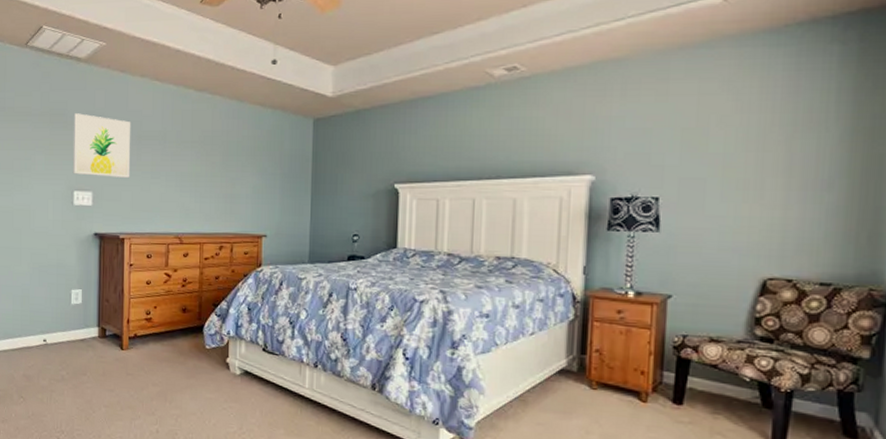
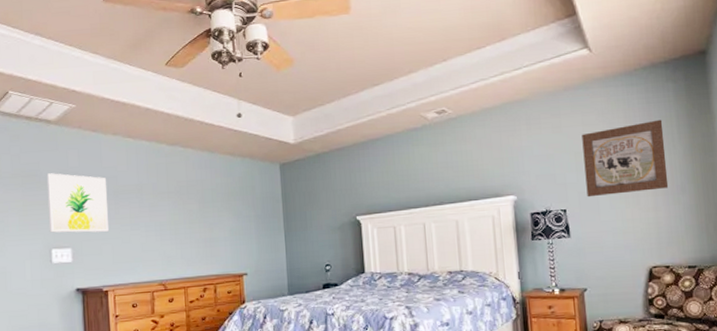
wall art: none [690,92,815,185] -> present [582,119,669,198]

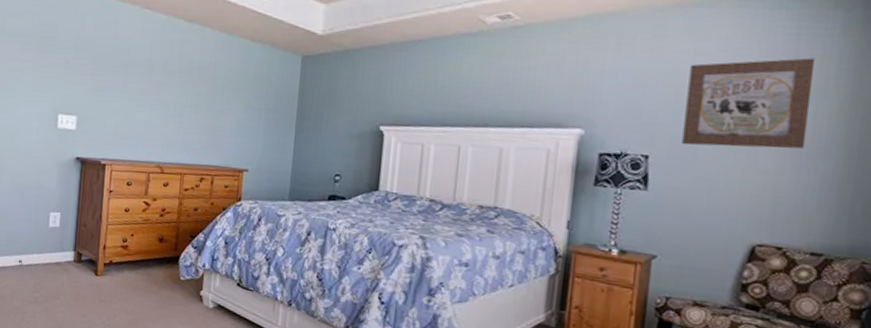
wall art: present [46,173,108,233] -> none [58,37,120,104]

